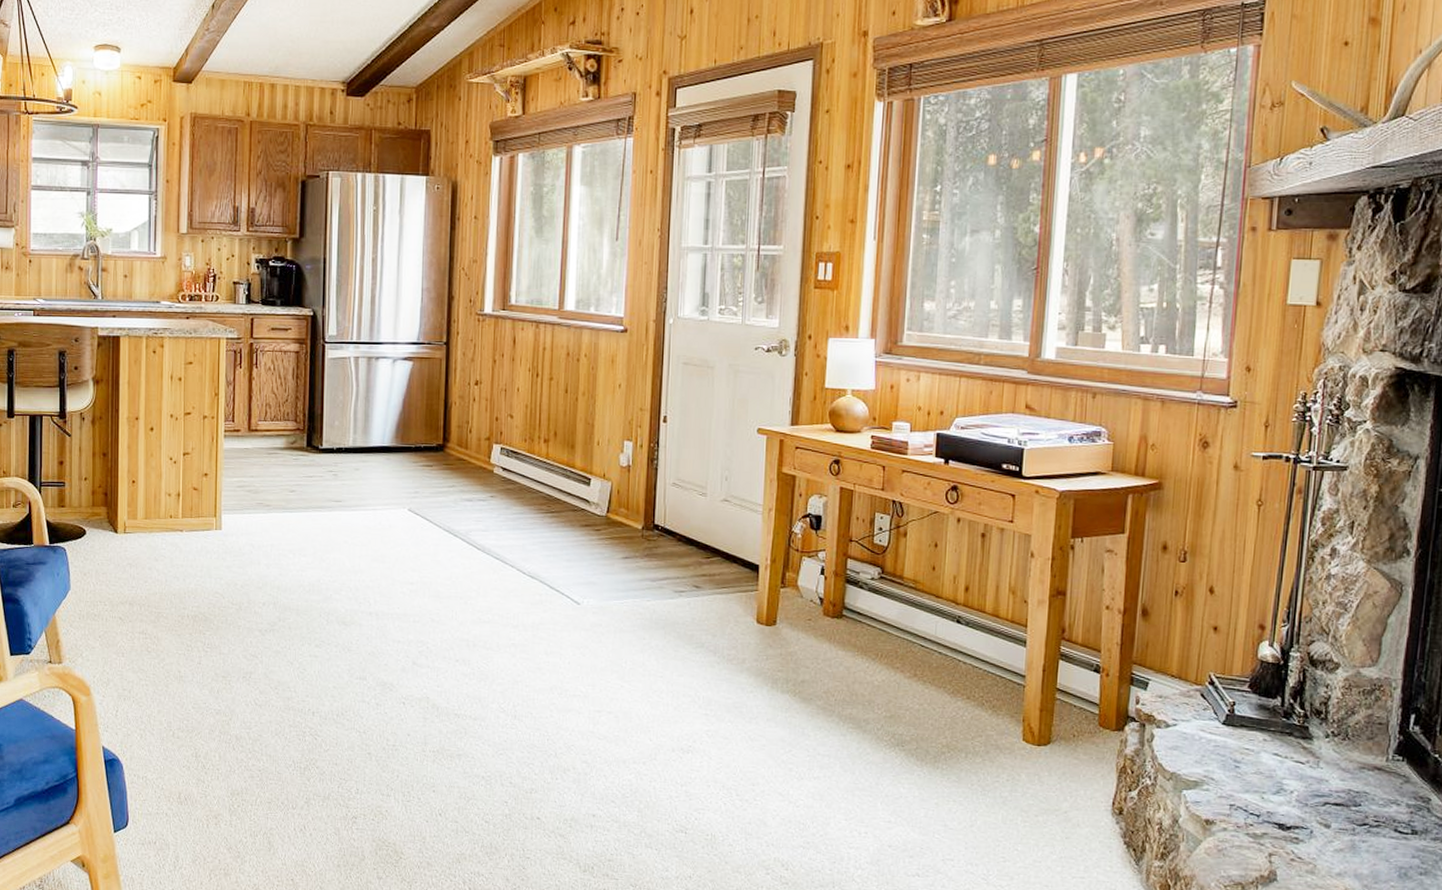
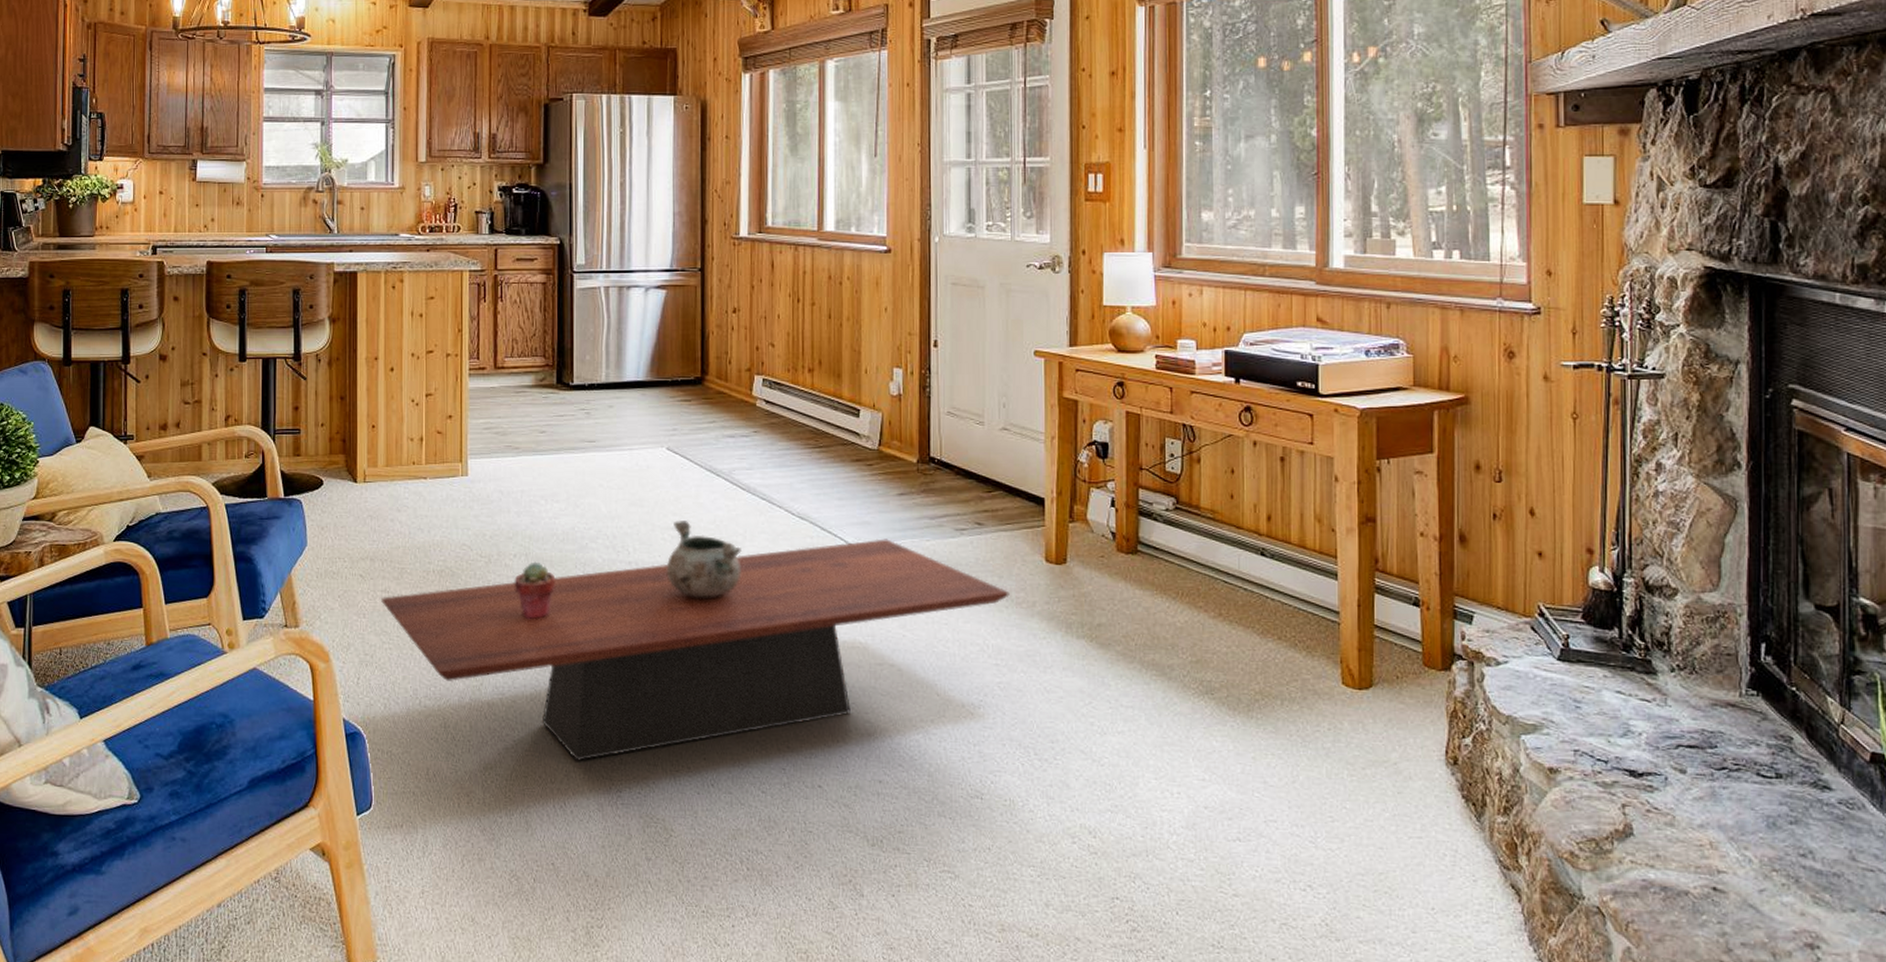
coffee table: none [139,598,722,790] -> present [381,538,1010,761]
potted succulent: none [262,610,301,663] -> present [514,561,556,620]
decorative bowl: none [405,576,475,648] -> present [667,521,741,598]

